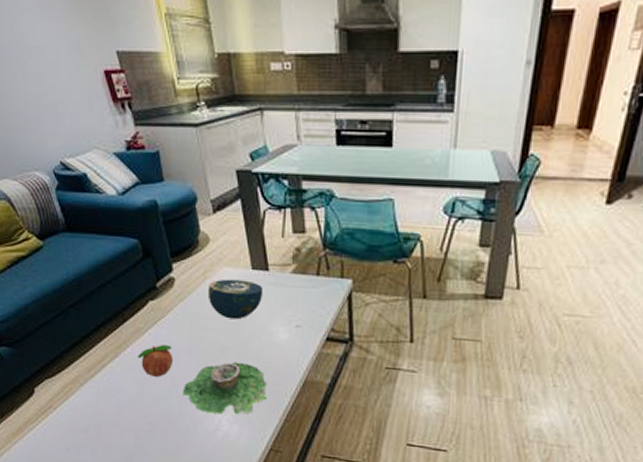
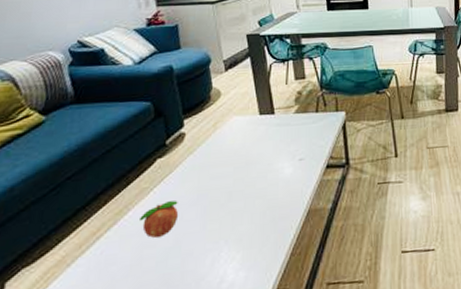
succulent planter: present [182,361,267,415] -> none [186,203,274,266]
bowl: present [207,279,264,320] -> none [217,125,270,164]

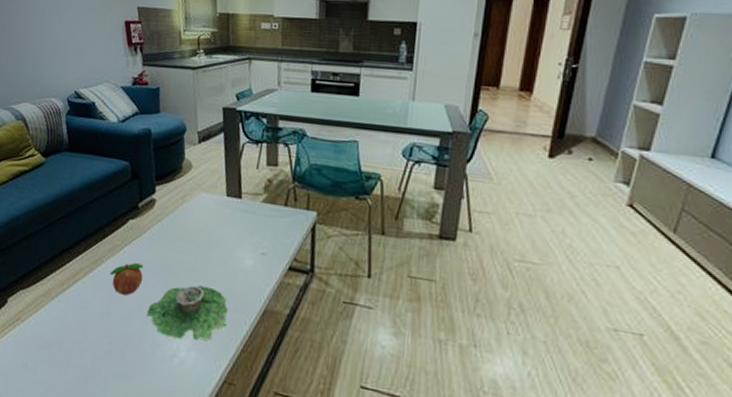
succulent planter: none [186,203,274,266] -> present [146,285,228,340]

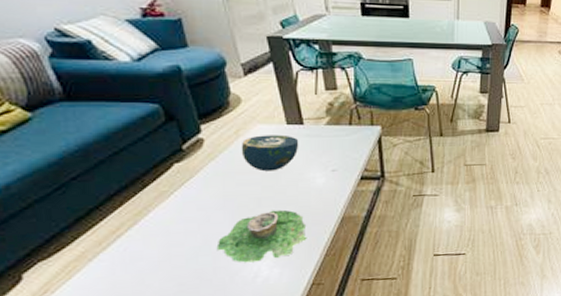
fruit: present [110,263,144,295] -> none [162,204,205,238]
bowl: none [183,203,235,243] -> present [241,134,299,172]

